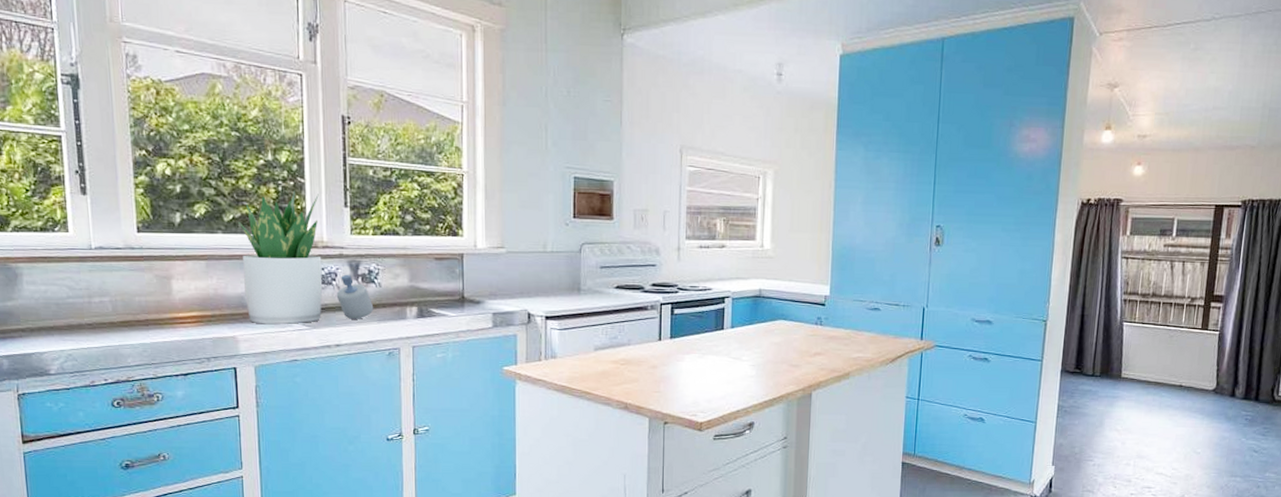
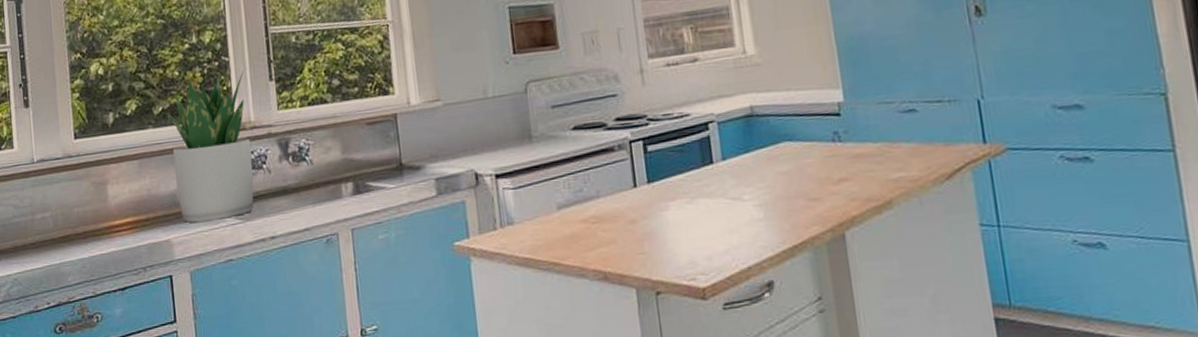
soap dispenser: present [336,274,374,319] -> none [267,154,308,206]

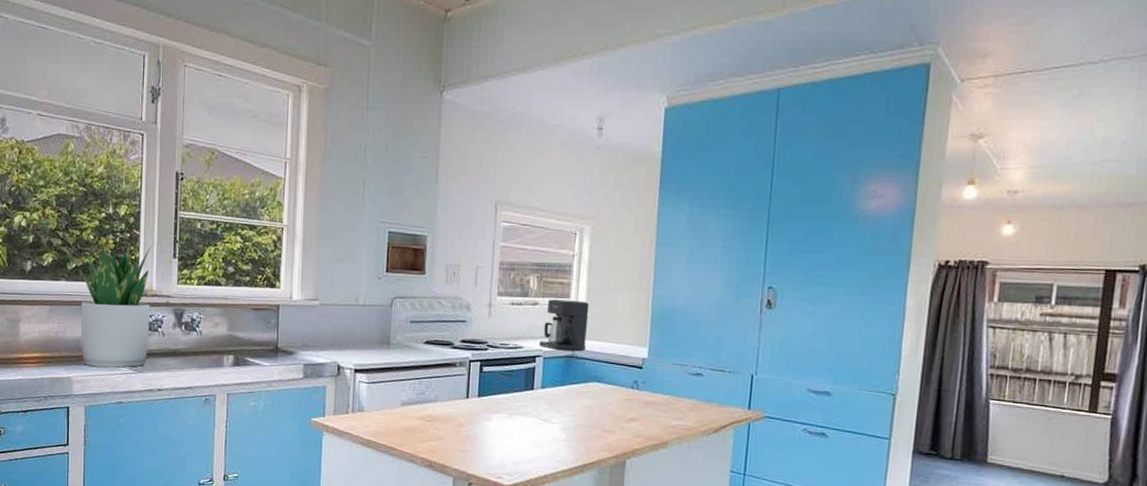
coffee maker: none [708,46,766,111] -> present [539,299,590,351]

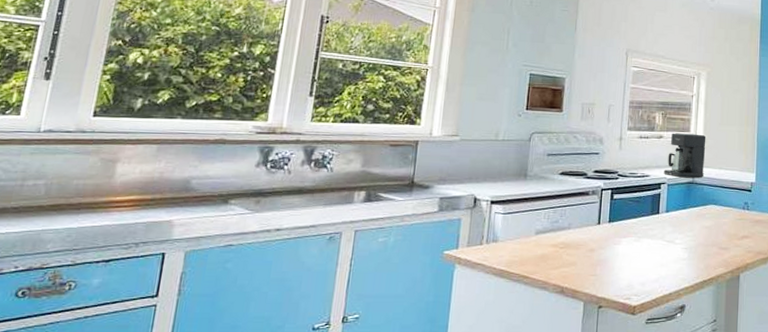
planter: present [79,242,151,368] -> none [190,80,286,209]

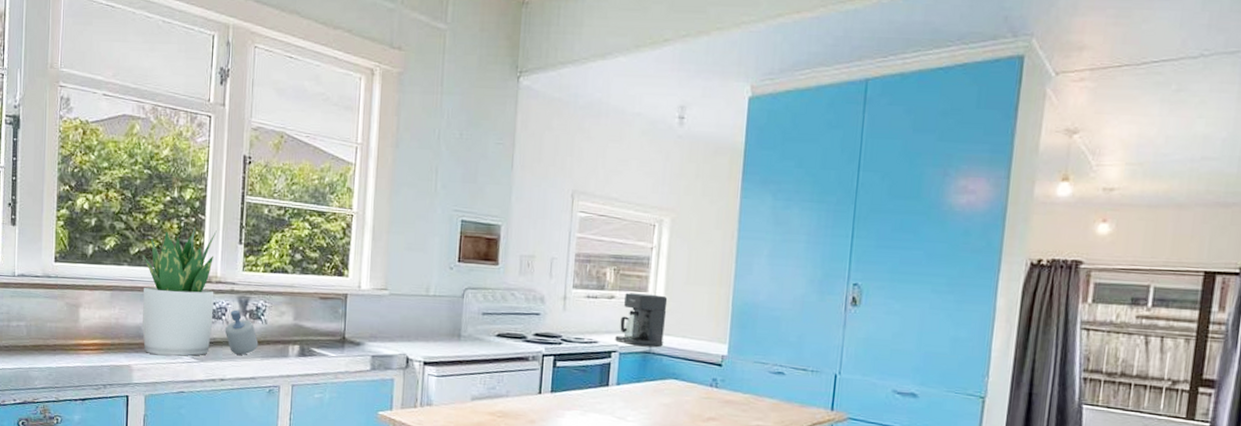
planter: none [190,80,286,209] -> present [141,226,217,356]
soap dispenser: none [285,159,322,203] -> present [224,309,259,355]

